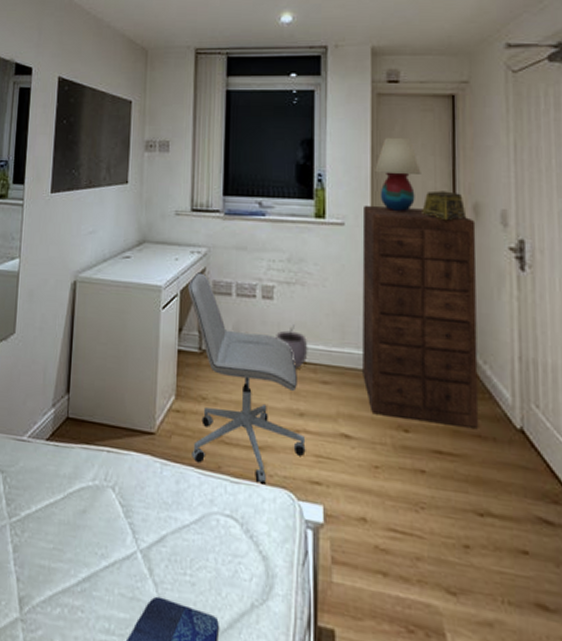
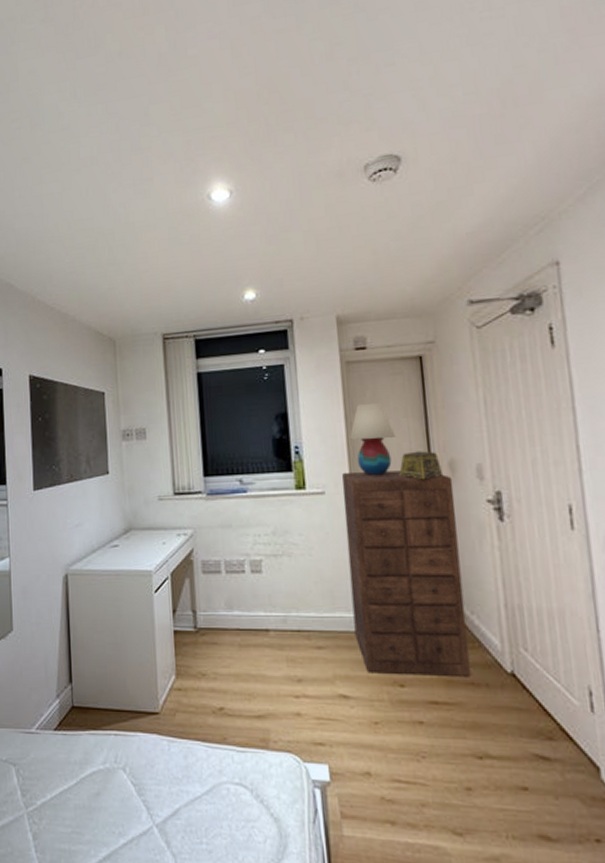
office chair: present [188,271,306,484] -> none [178,552,307,750]
plant pot: present [276,325,308,368] -> none [268,595,301,637]

